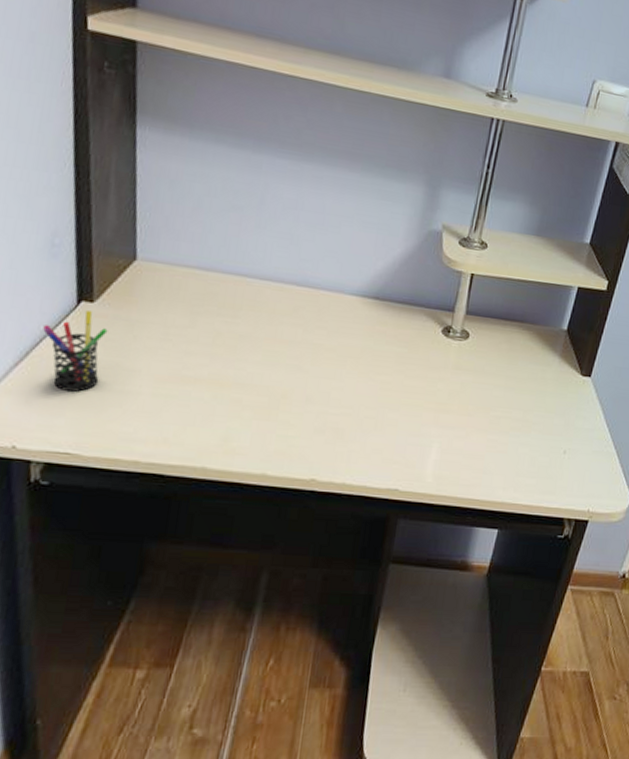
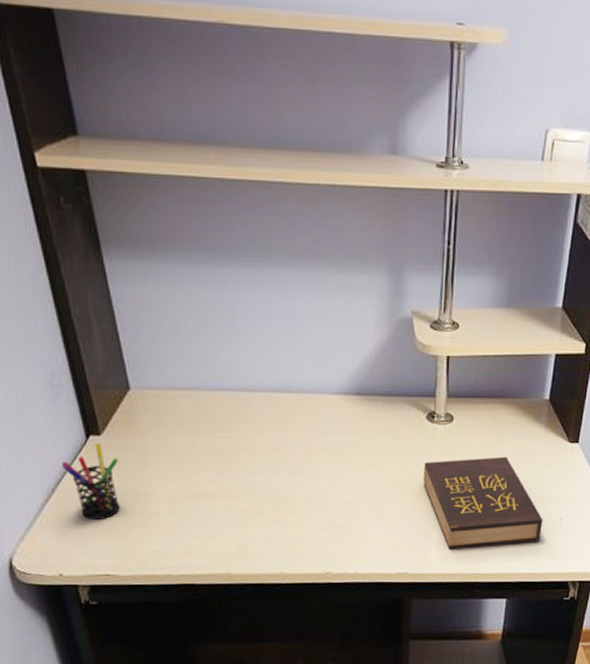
hardback book: none [429,376,547,474] -> present [423,456,543,551]

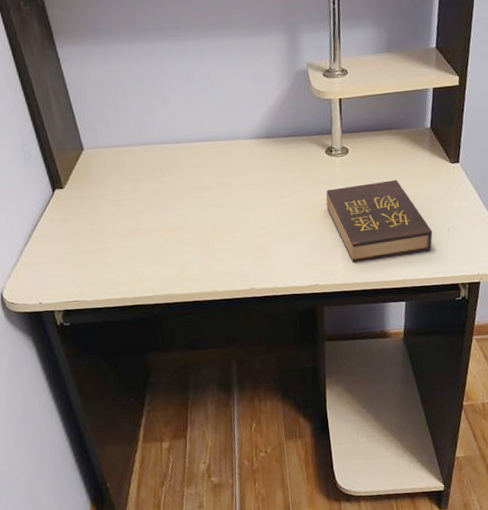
pen holder: present [62,444,121,520] -> none [35,195,83,257]

